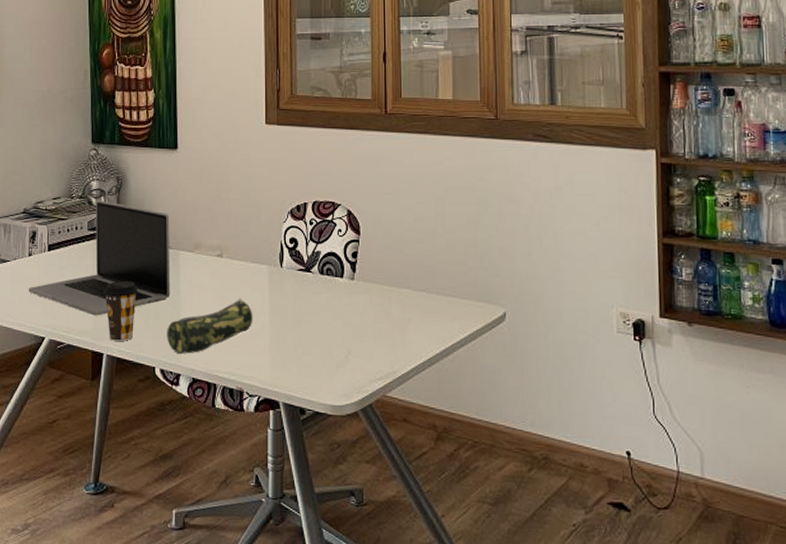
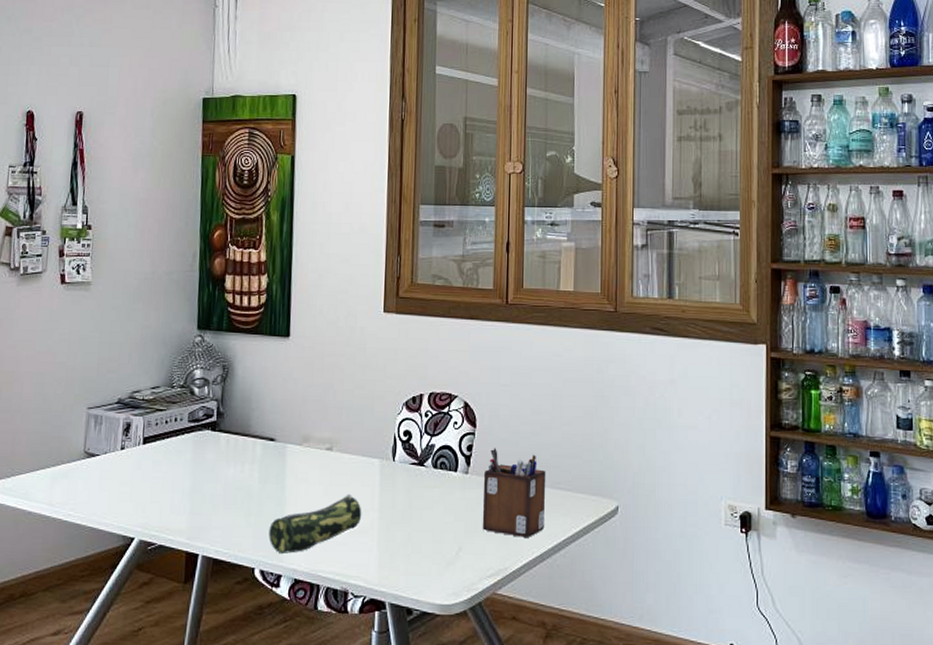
laptop: present [28,200,171,316] -> none [118,390,278,514]
coffee cup: present [103,281,138,341] -> none [202,476,240,541]
desk organizer: none [369,255,432,342] -> present [482,448,546,537]

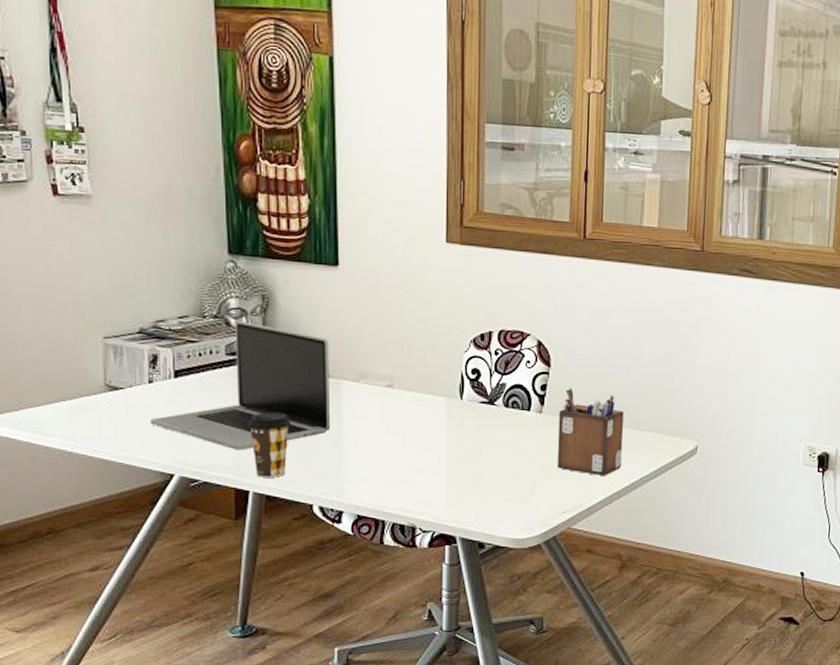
laptop: none [118,390,278,514] -> present [150,321,331,451]
coffee cup: none [202,476,240,541] -> present [247,412,291,478]
pencil case: present [269,493,362,553] -> none [327,431,428,490]

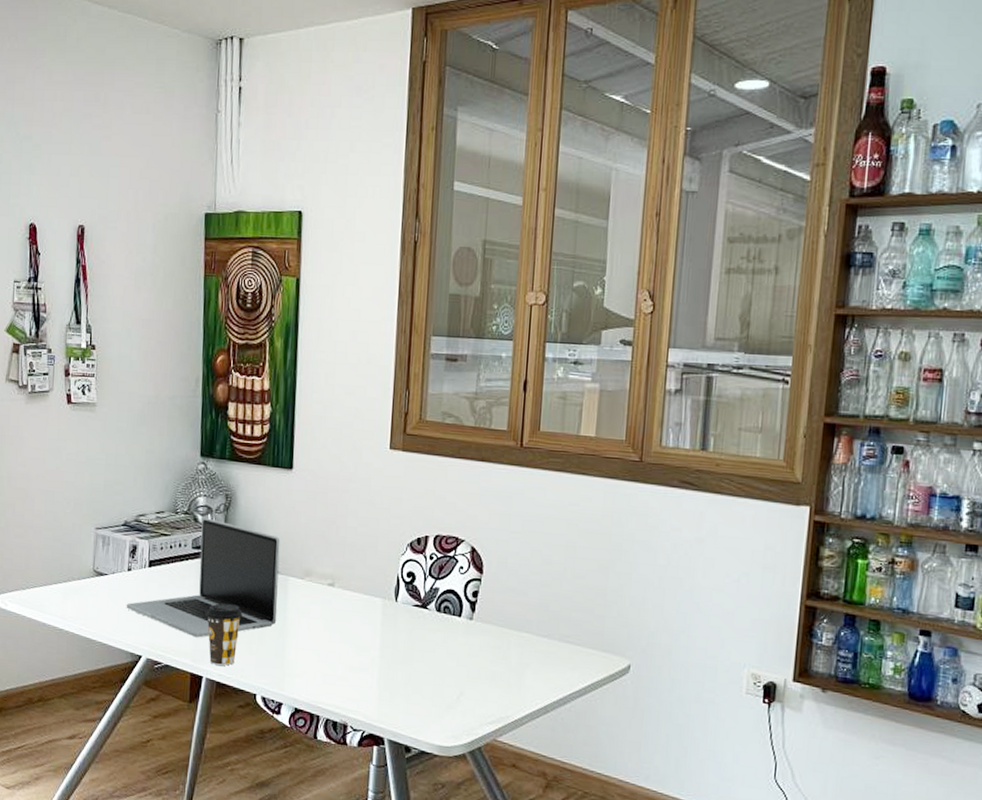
desk organizer: present [556,388,625,476] -> none [484,596,555,688]

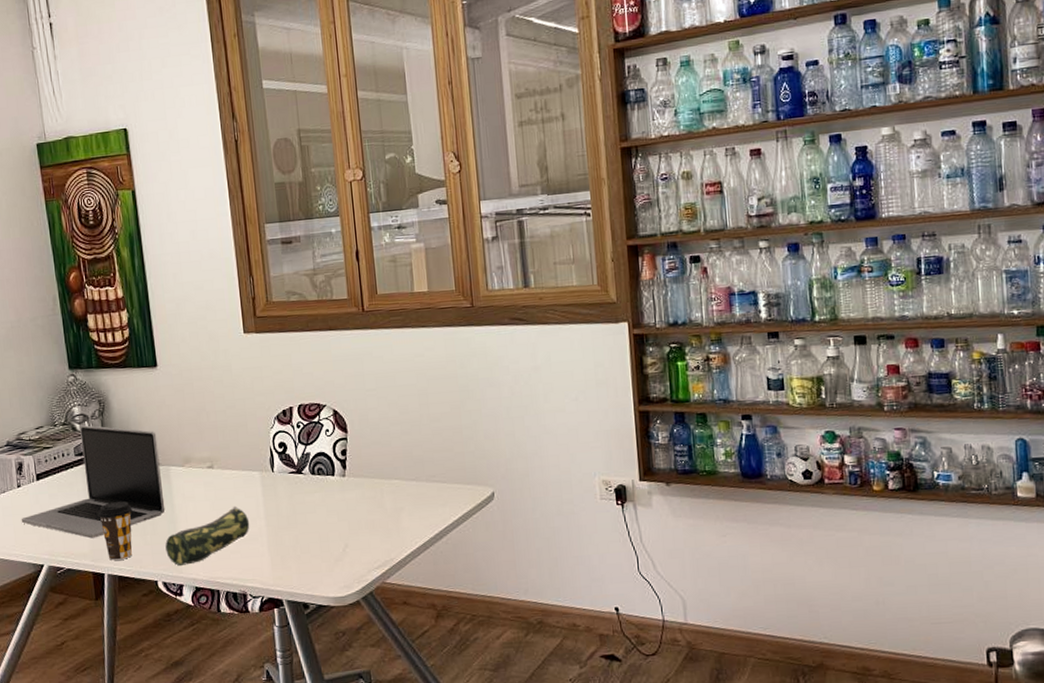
pencil case: none [270,630,363,683] -> present [165,505,250,566]

